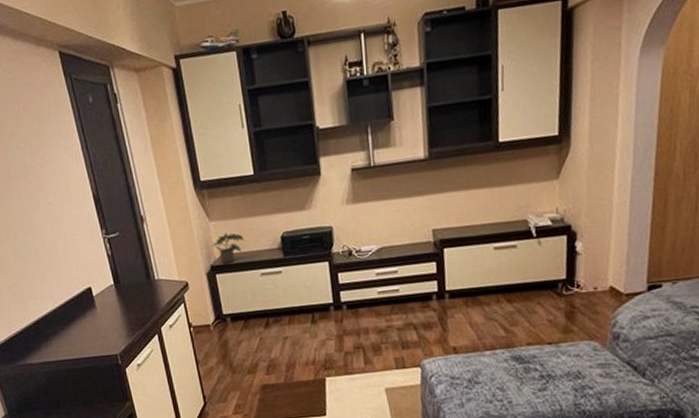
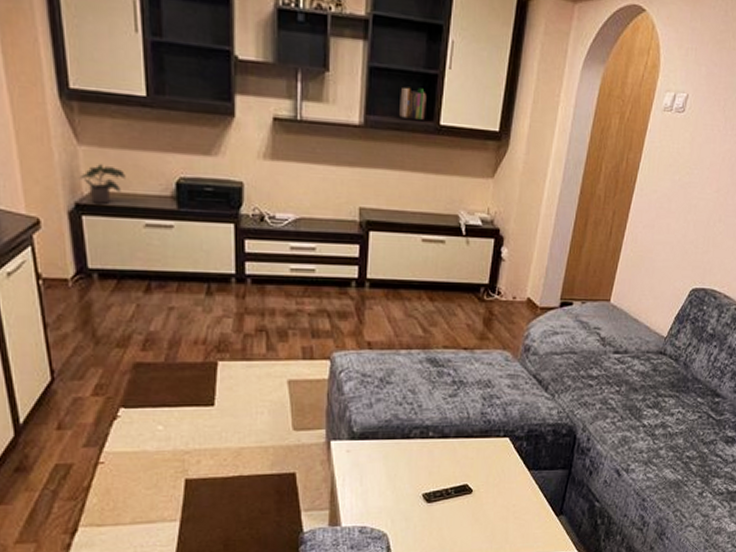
books: none [458,114,485,144] -> present [398,86,426,120]

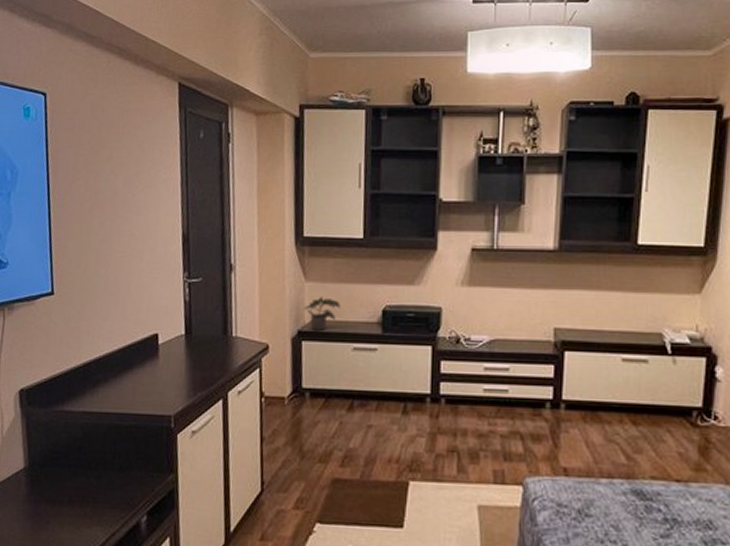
books: present [398,86,426,120] -> none [593,211,622,241]

